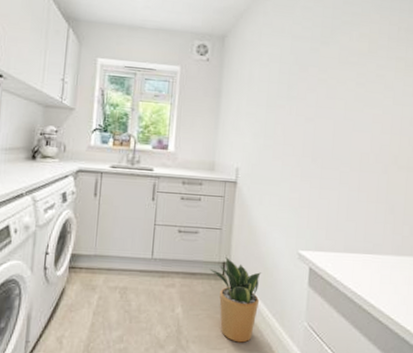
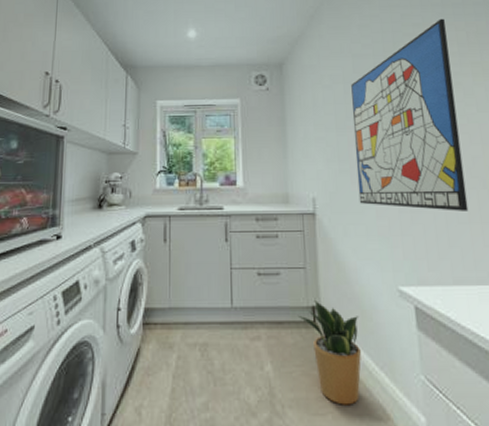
wall art: none [277,10,381,192] -> present [351,18,469,211]

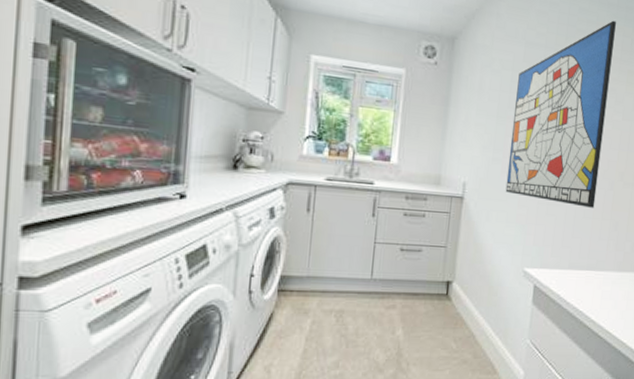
potted plant: present [297,301,361,405] -> none [432,276,487,363]

